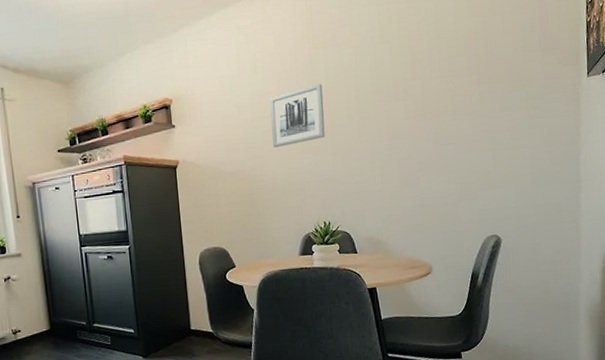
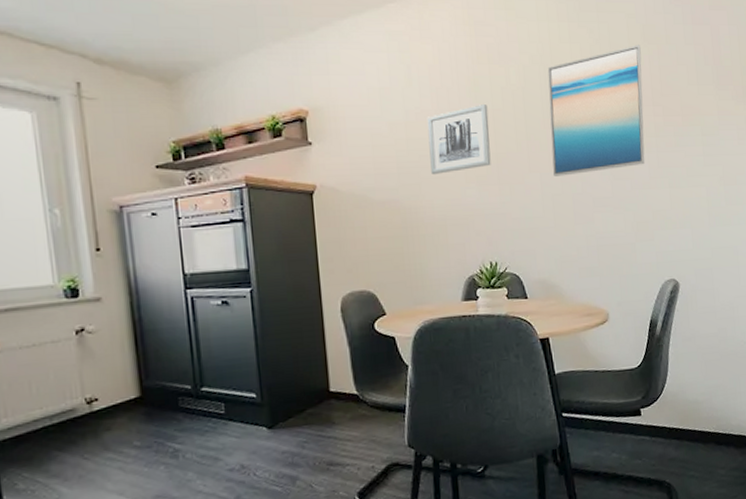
wall art: none [377,18,470,145] -> present [547,45,645,176]

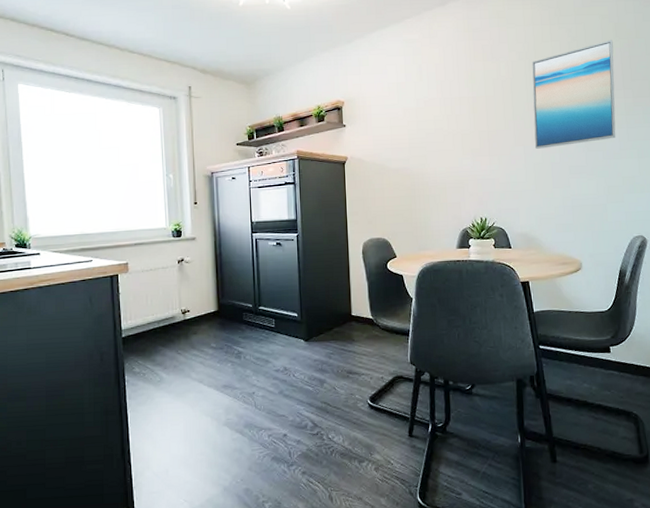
wall art: present [427,105,491,175] -> none [433,93,483,149]

